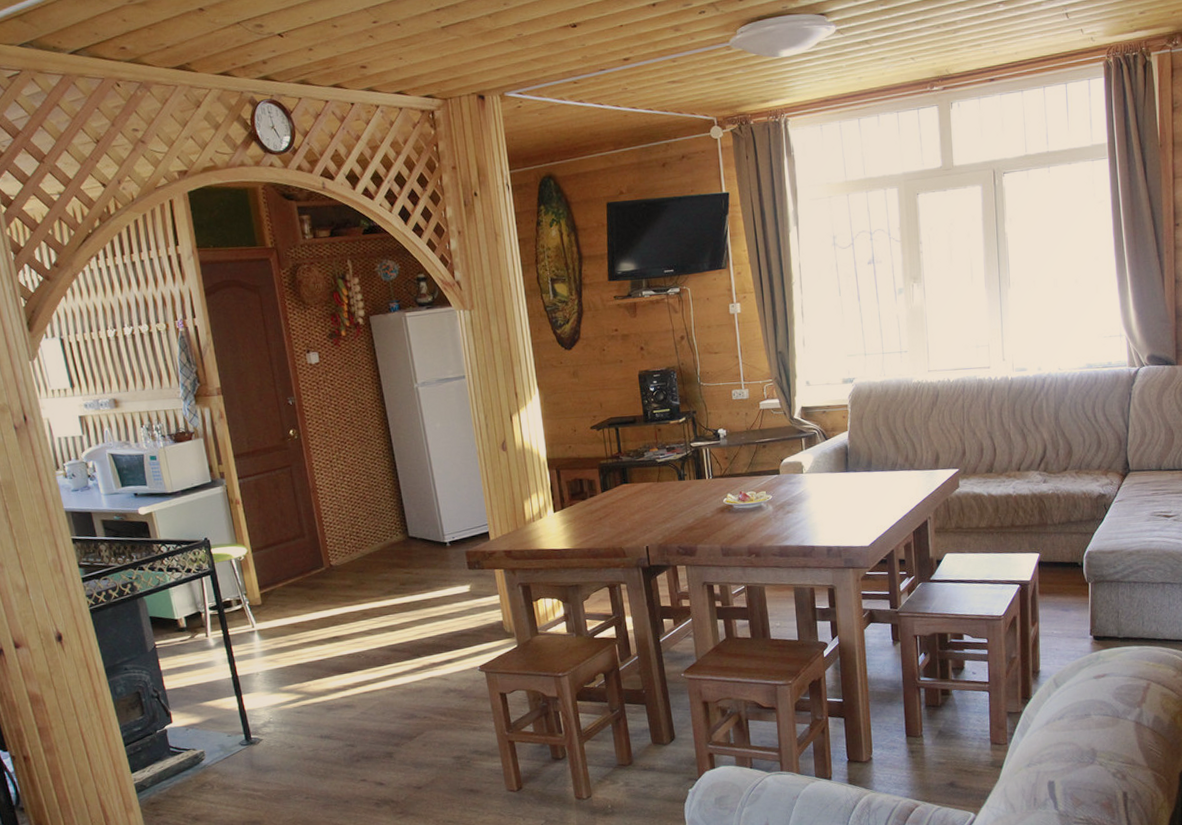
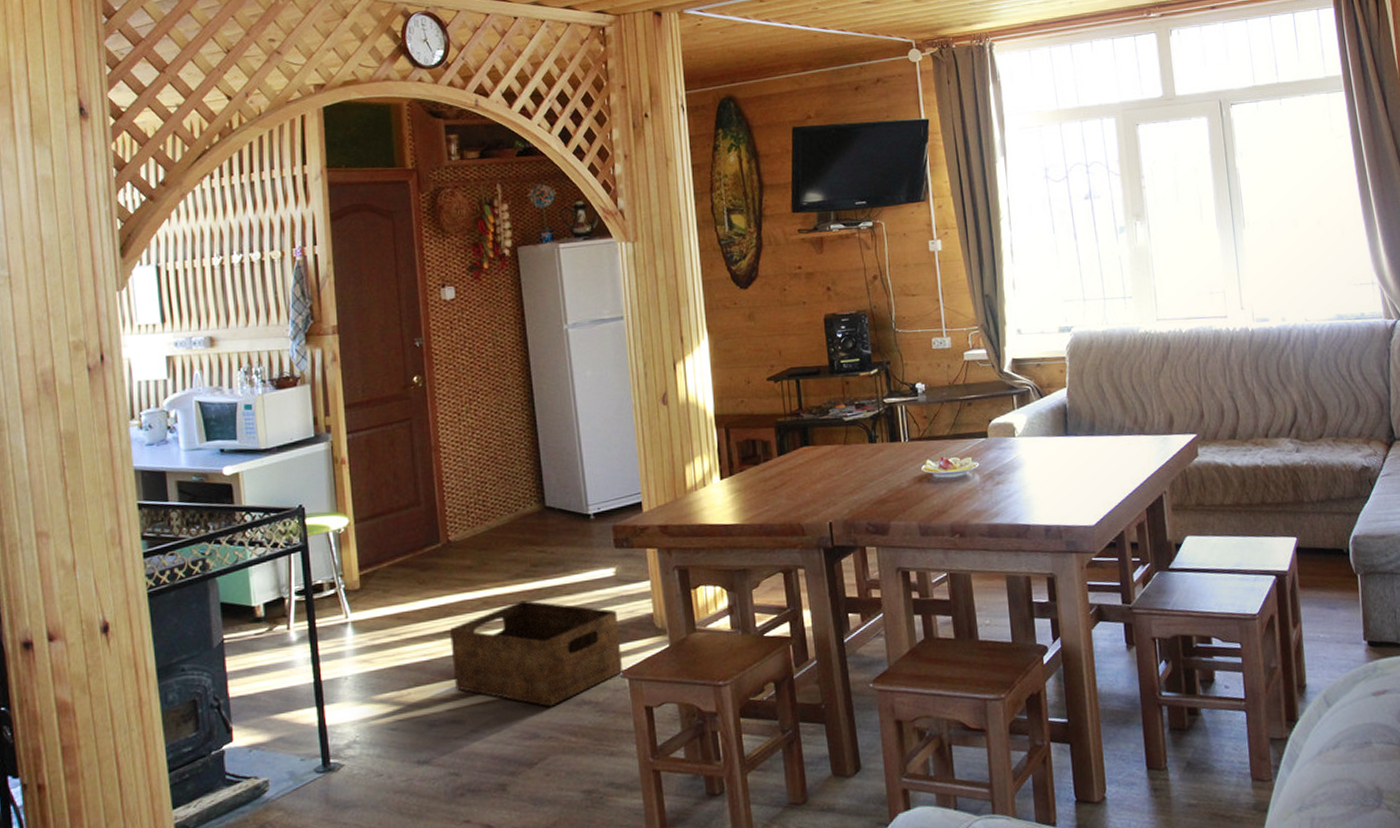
storage basket: none [337,612,481,694] -> present [449,600,623,707]

